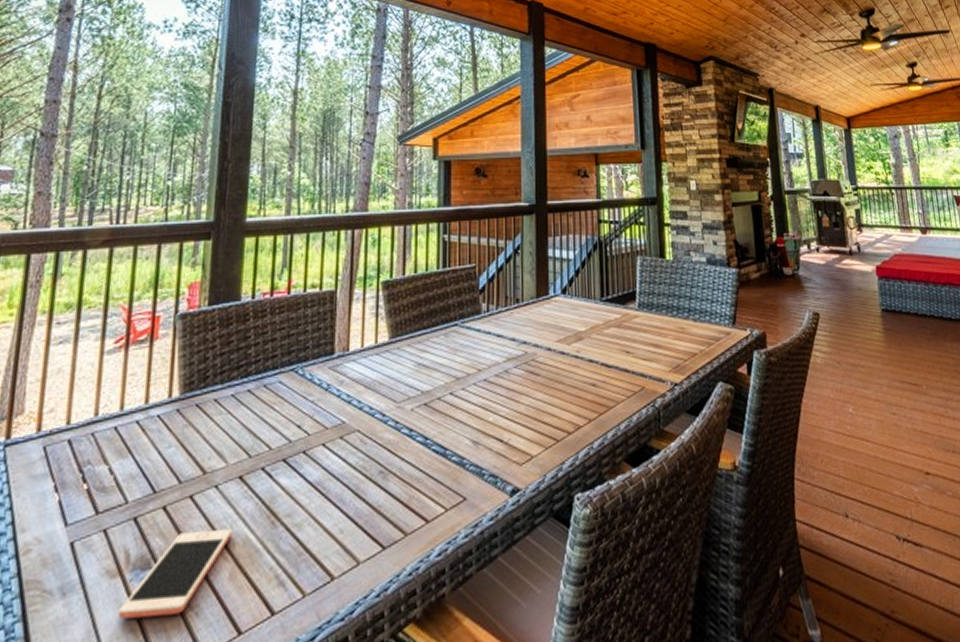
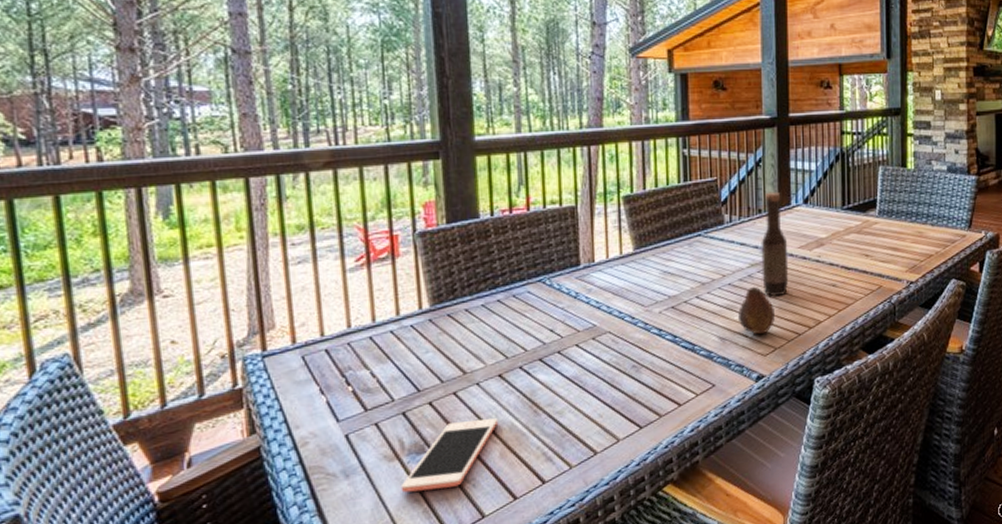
fruit: none [494,383,532,440] -> present [738,286,775,335]
bottle: none [518,280,547,395] -> present [761,191,789,296]

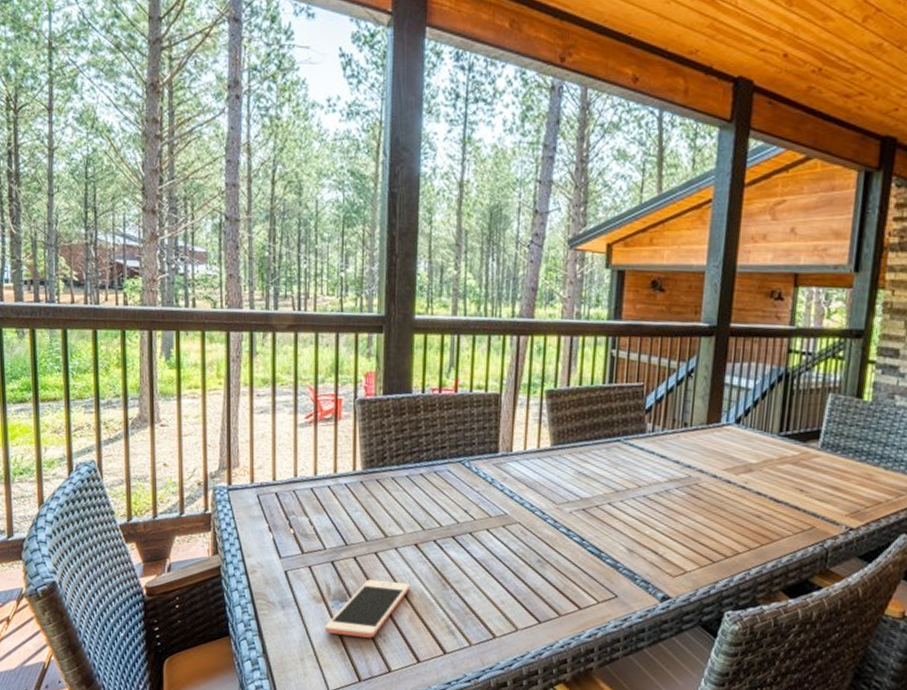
fruit: present [738,286,775,335] -> none [650,502,689,555]
bottle: present [761,191,789,296] -> none [679,405,713,517]

